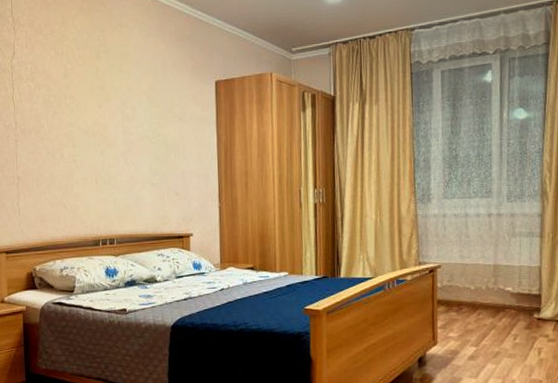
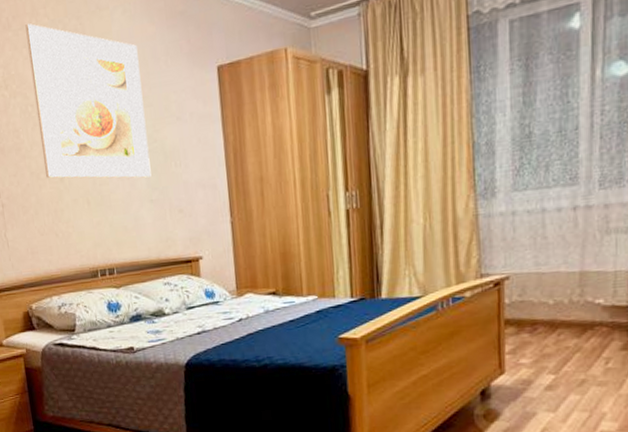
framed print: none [55,31,154,165] -> present [25,23,152,179]

